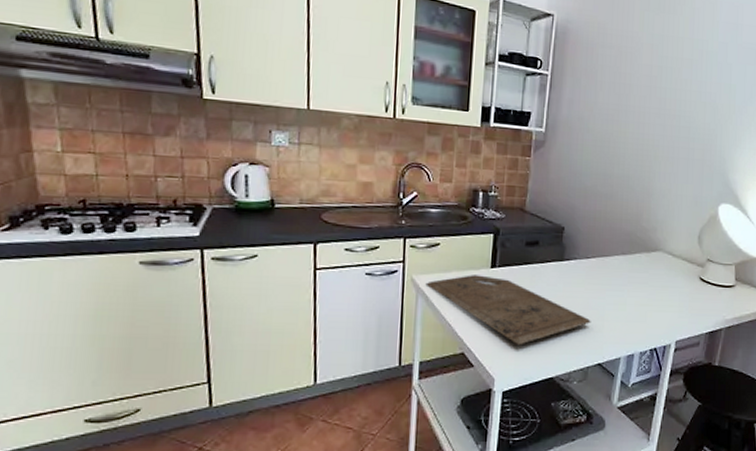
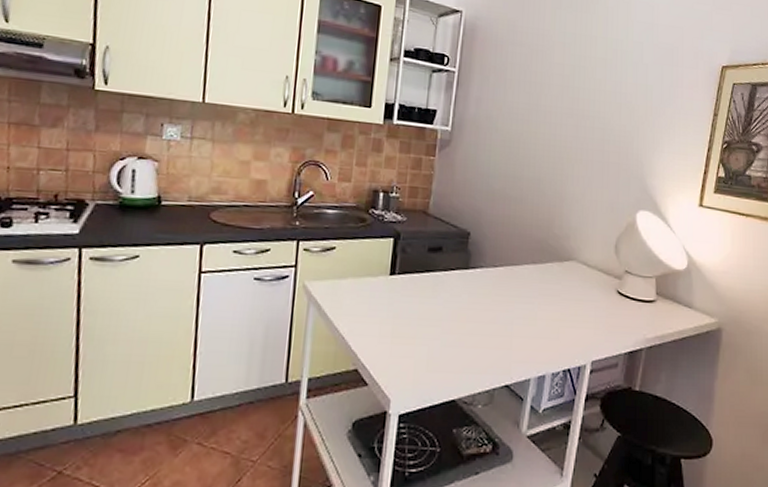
cutting board: present [425,275,591,345] -> none [318,282,498,362]

